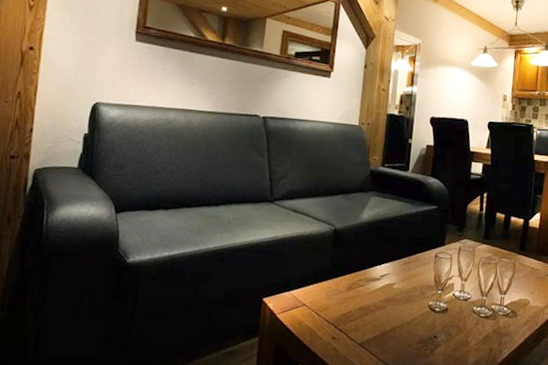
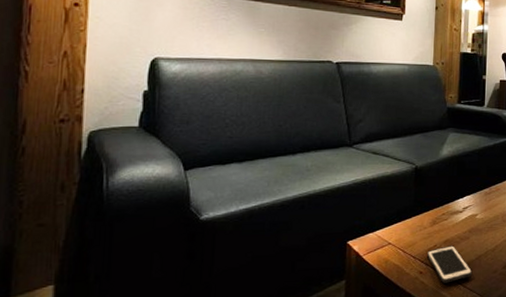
cell phone: none [341,313,387,352] -> present [427,245,473,283]

